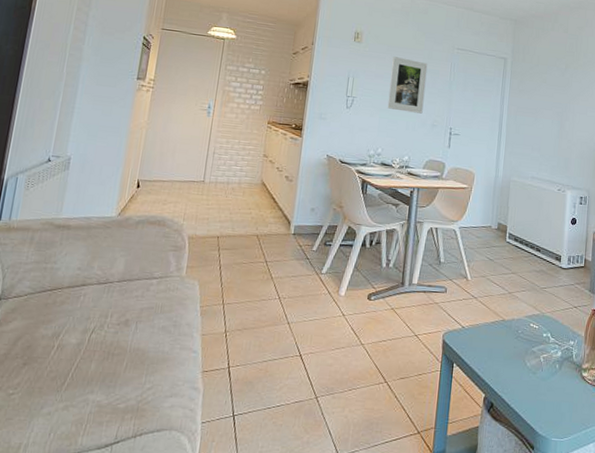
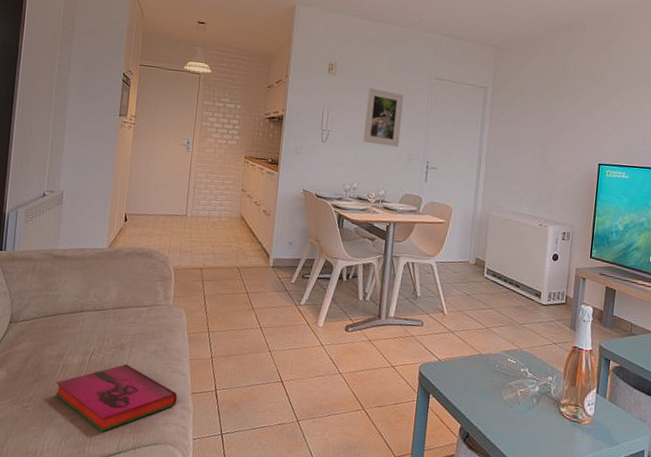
hardback book: none [47,342,186,420] -> present [55,364,177,432]

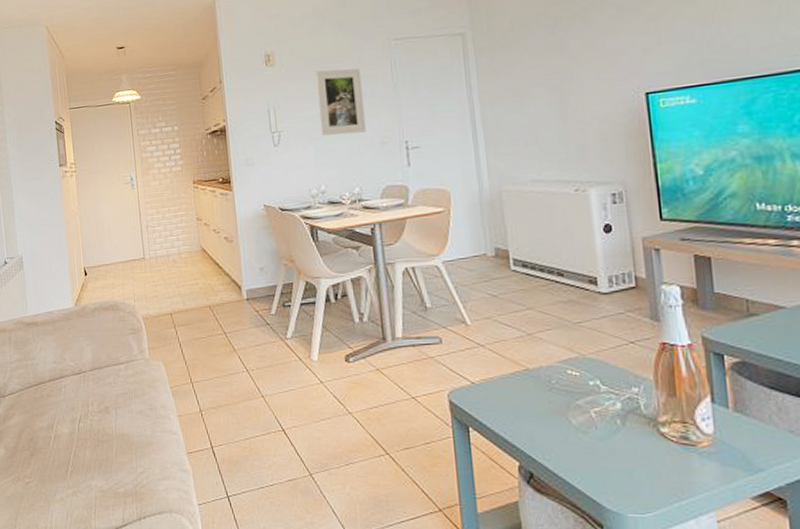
hardback book: present [55,364,177,432] -> none [52,428,173,504]

